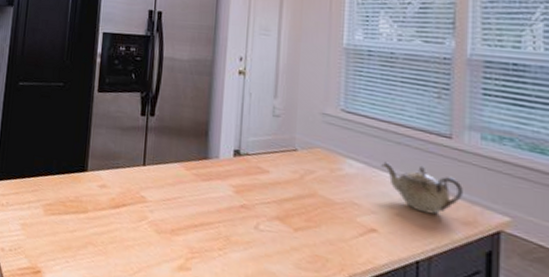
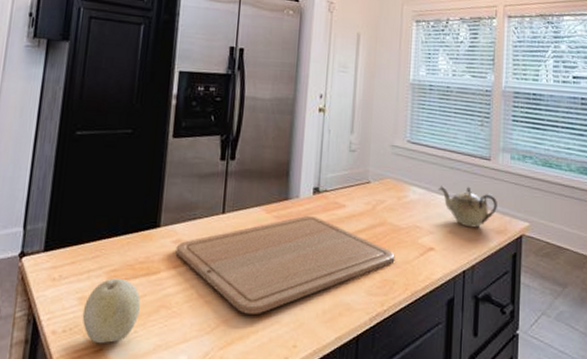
fruit: none [24,211,71,268] -> present [82,278,141,343]
chopping board: none [101,176,328,267] -> present [175,215,395,314]

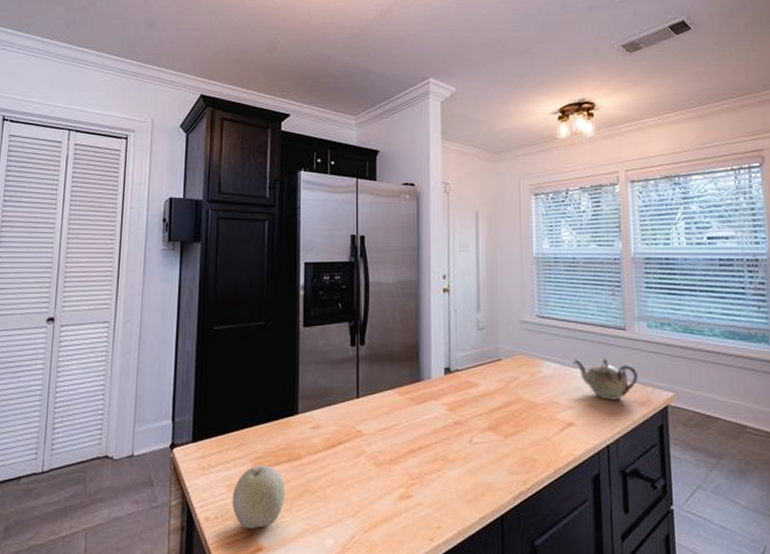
chopping board: present [175,215,395,314] -> none [315,395,534,496]

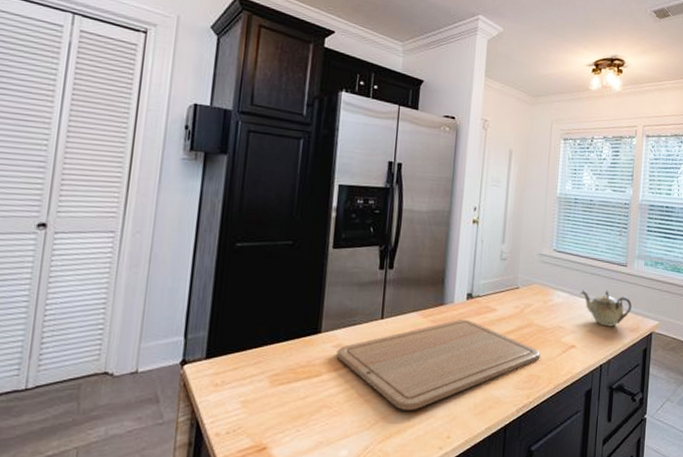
fruit: present [232,465,285,528] -> none [245,381,303,442]
chopping board: none [315,395,534,496] -> present [336,319,540,410]

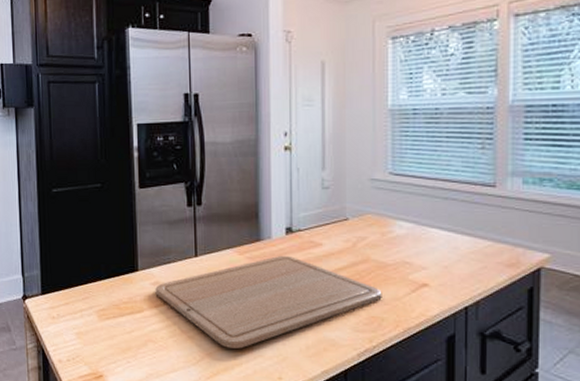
teapot: present [580,290,632,327] -> none [430,217,506,262]

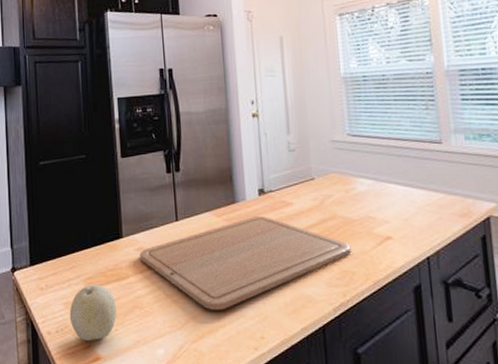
fruit: none [81,316,129,371] -> present [69,284,117,340]

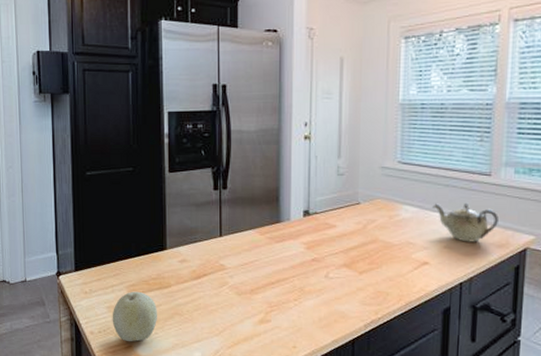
chopping board: present [139,215,351,310] -> none [182,235,388,321]
teapot: none [387,172,457,213] -> present [432,202,498,242]

